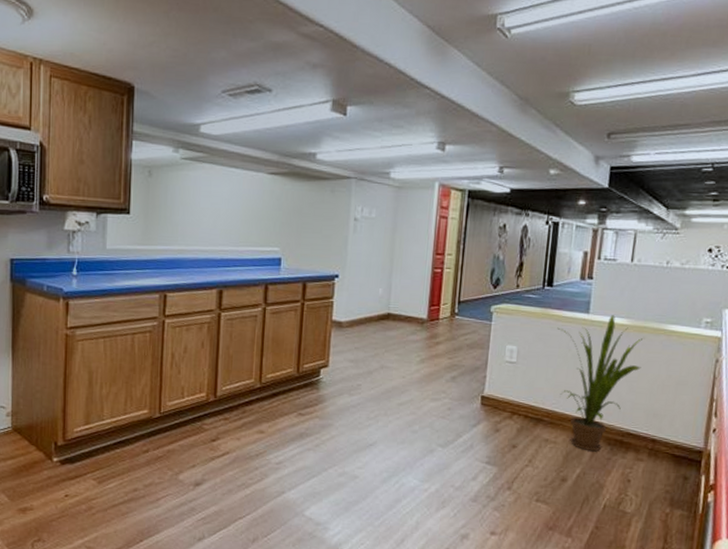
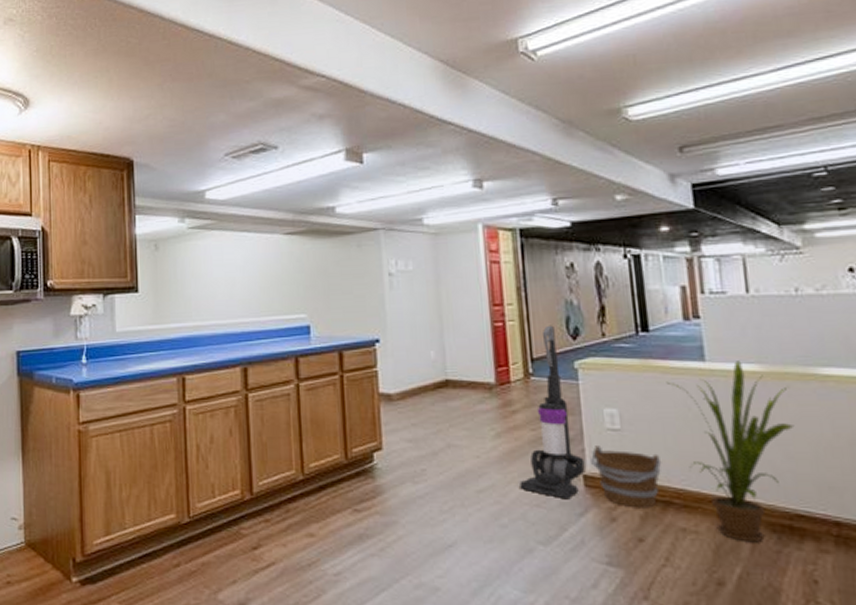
vacuum cleaner: none [432,274,484,414] -> present [520,325,585,500]
bucket: none [489,374,541,423] -> present [591,446,662,508]

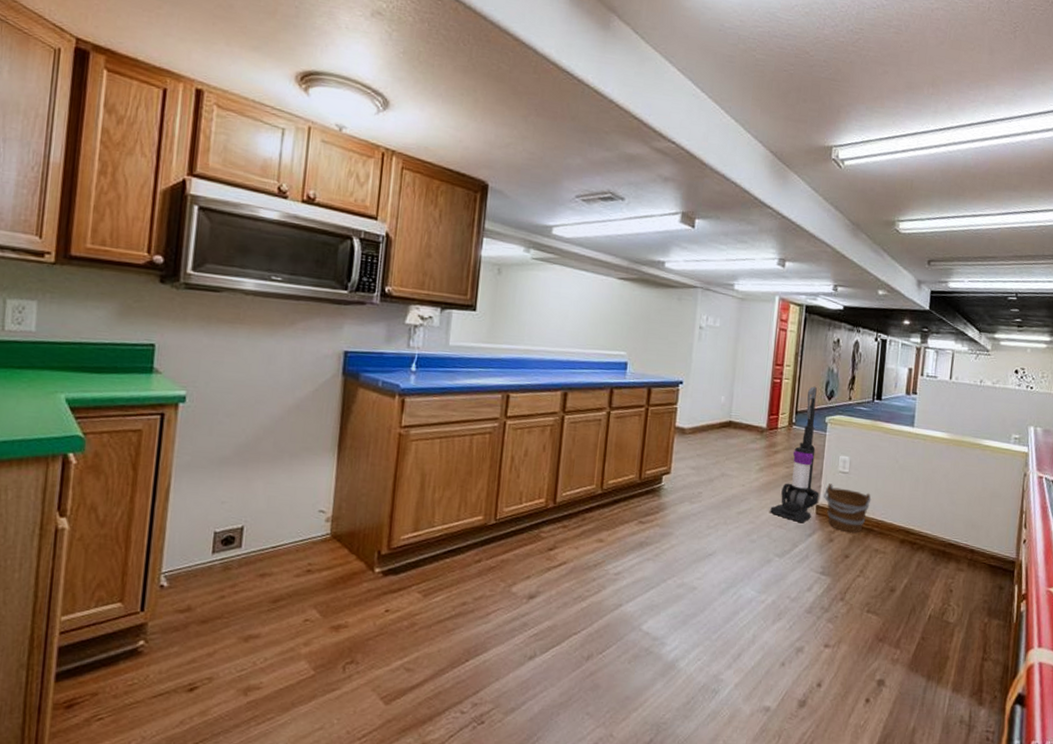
house plant: present [666,361,794,543] -> none [885,429,961,562]

